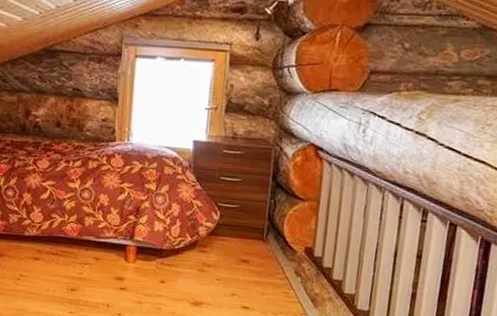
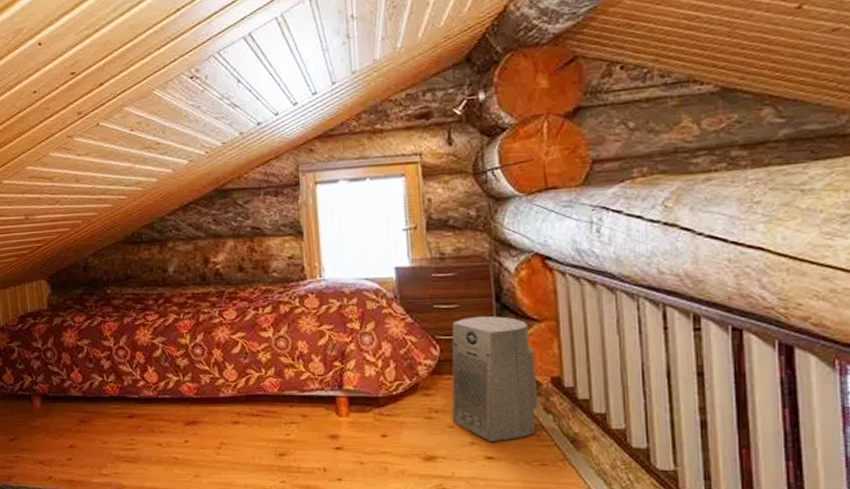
air purifier: none [220,190,296,296] -> present [451,316,539,443]

